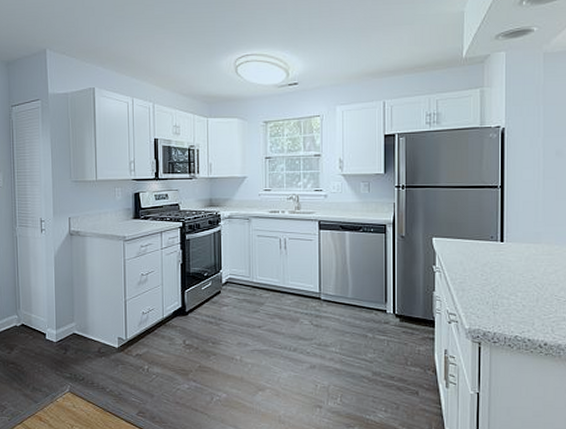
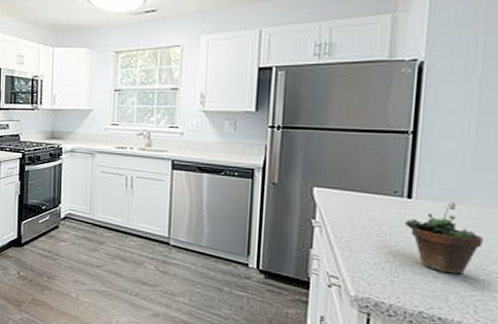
succulent plant: none [501,242,553,302] -> present [405,202,483,275]

